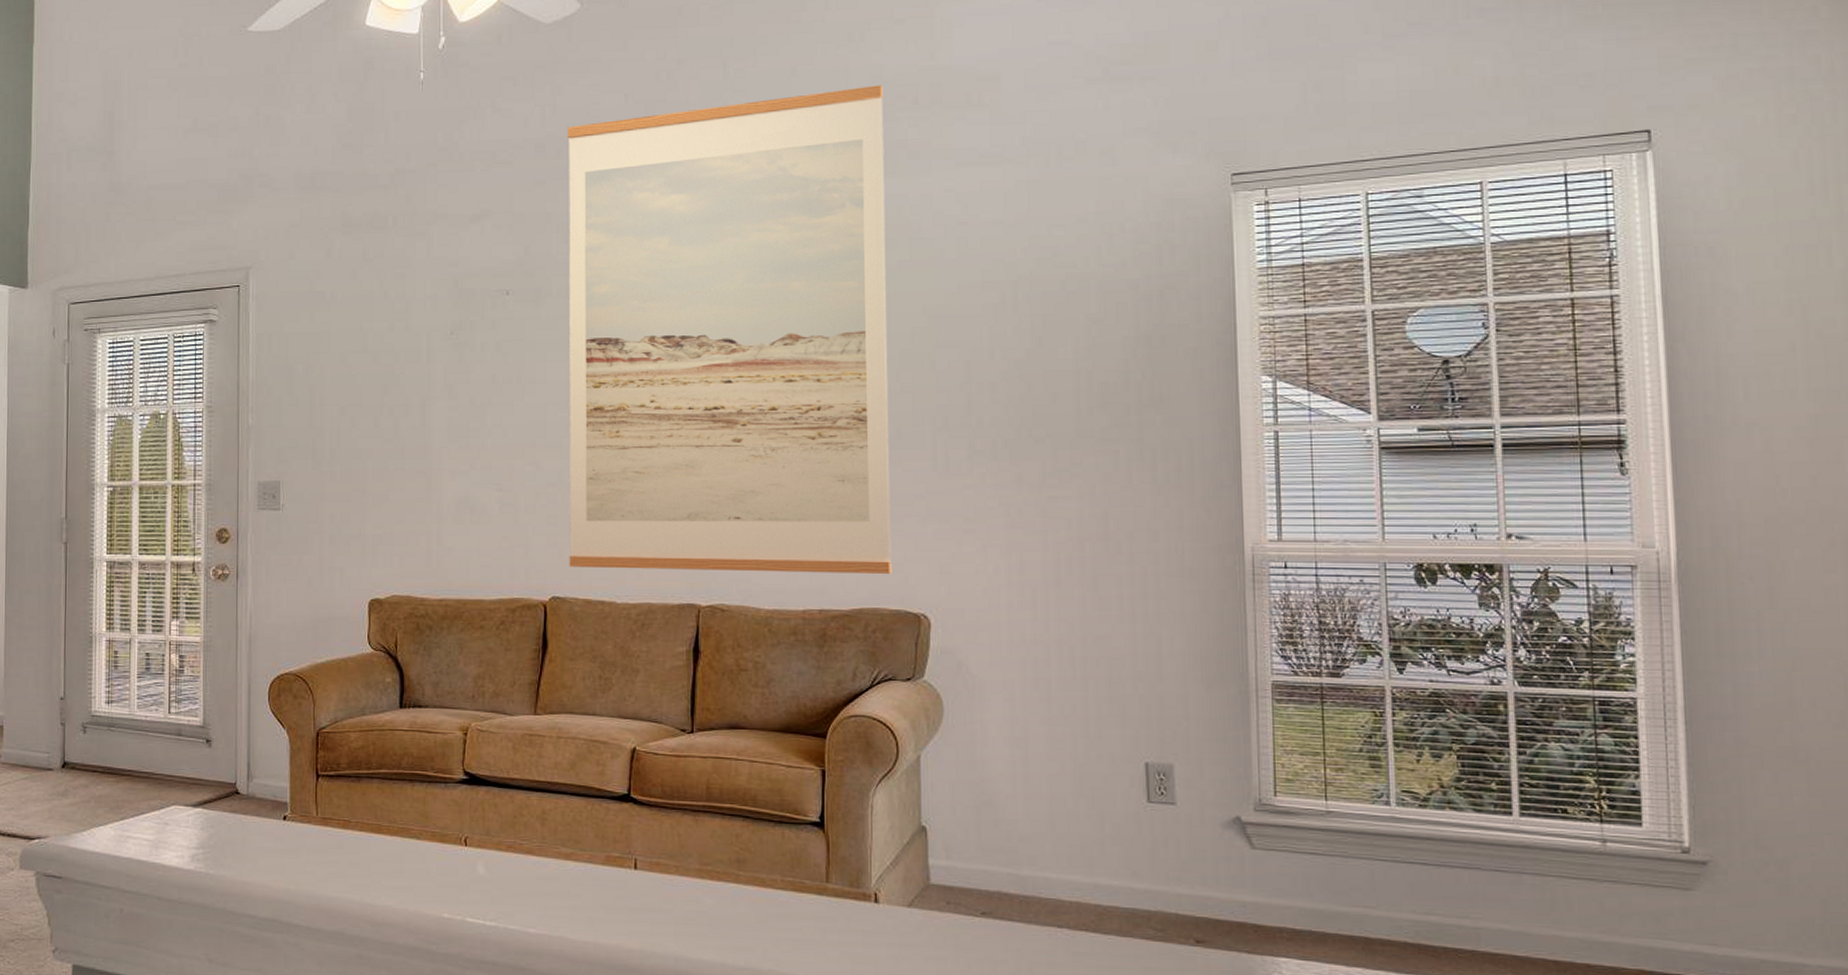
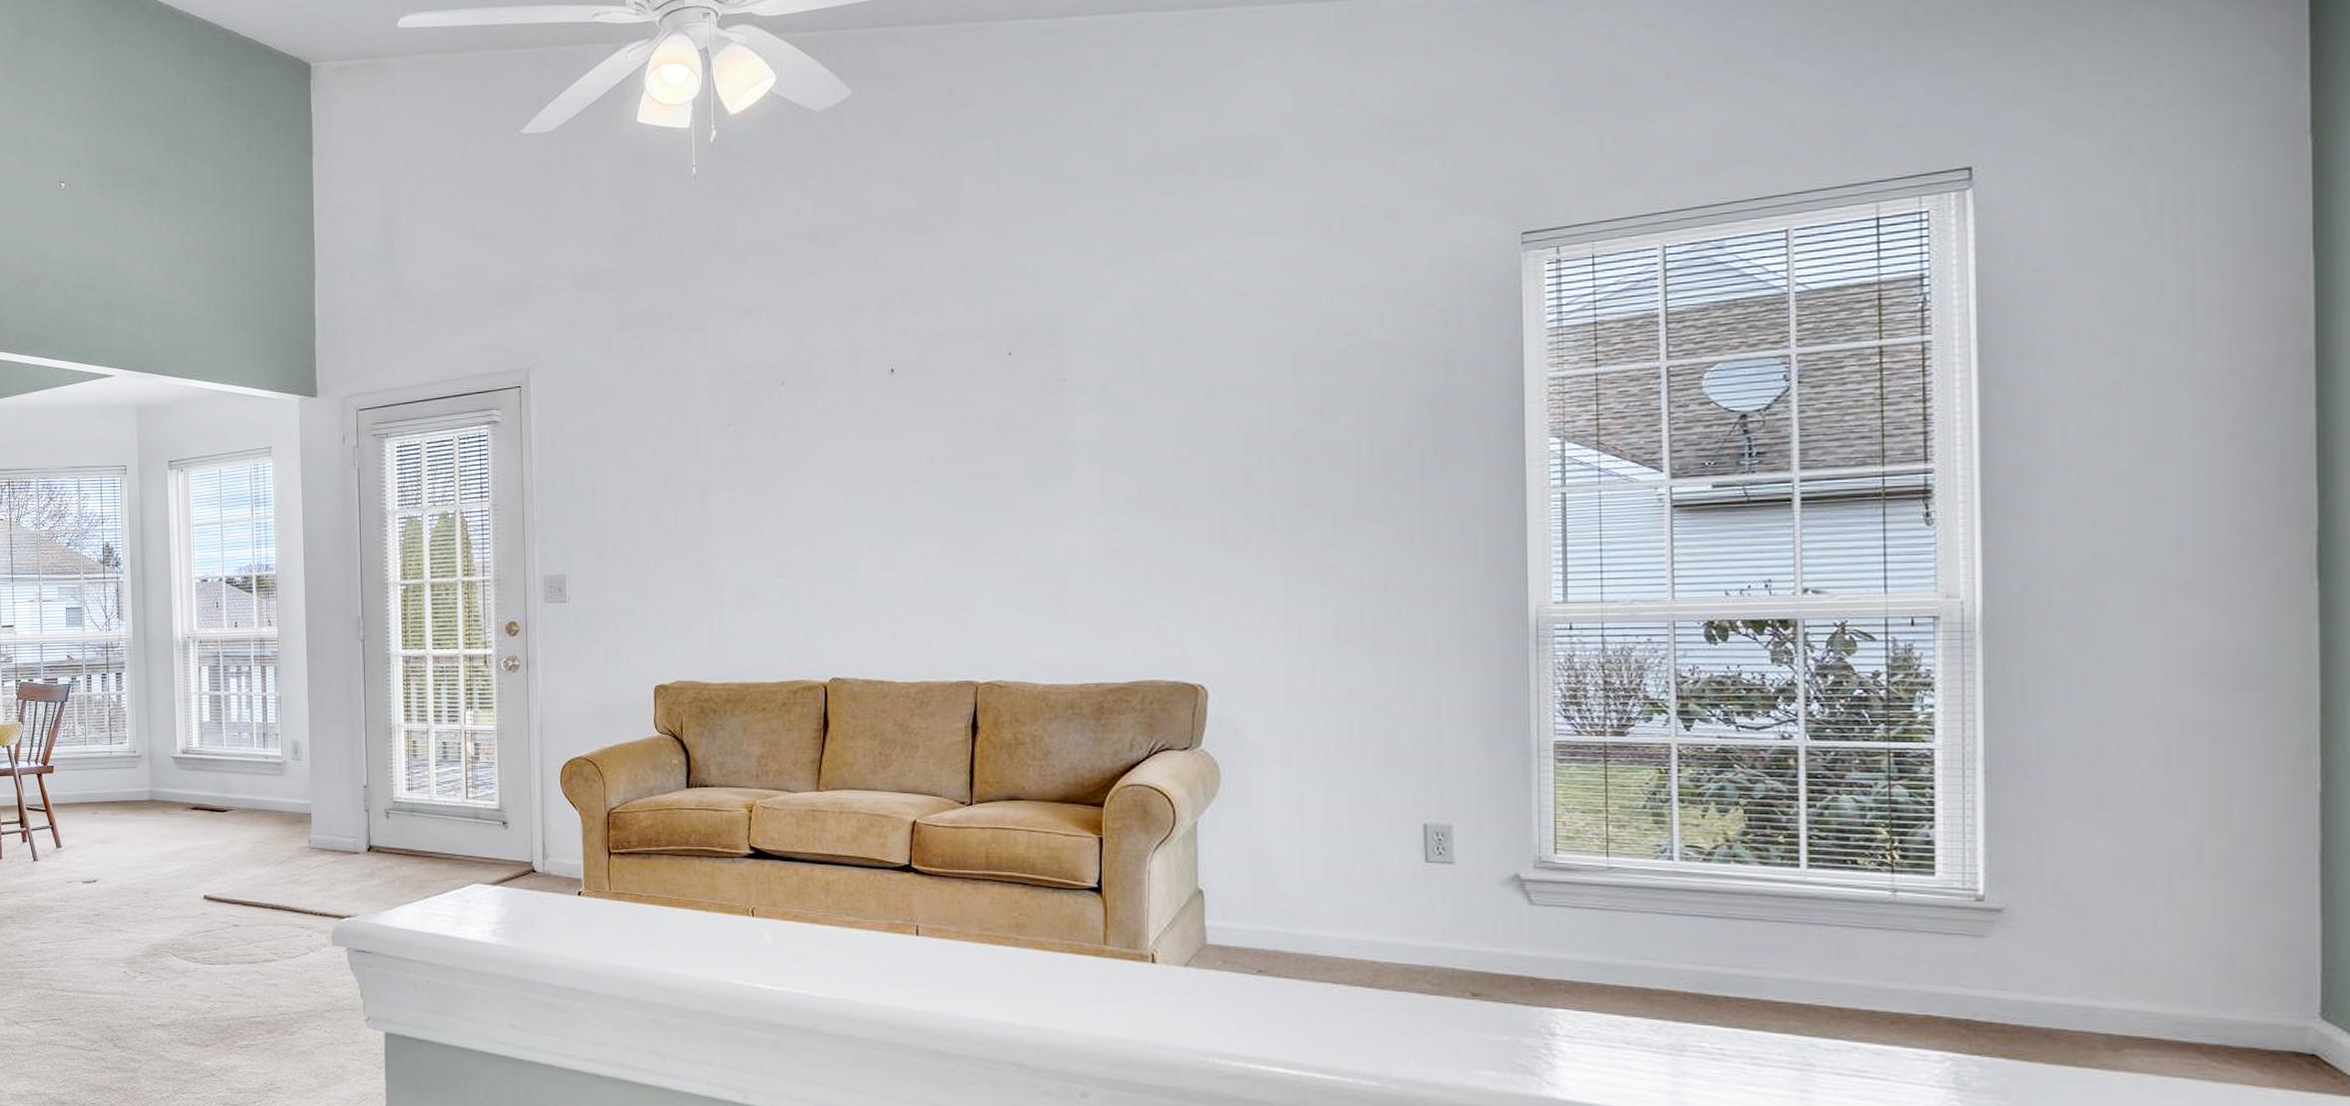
wall art: present [567,85,892,574] -> none [840,158,1169,650]

